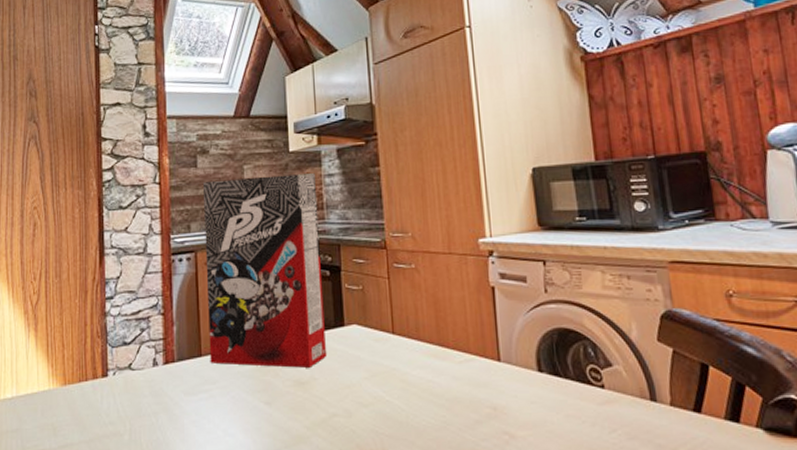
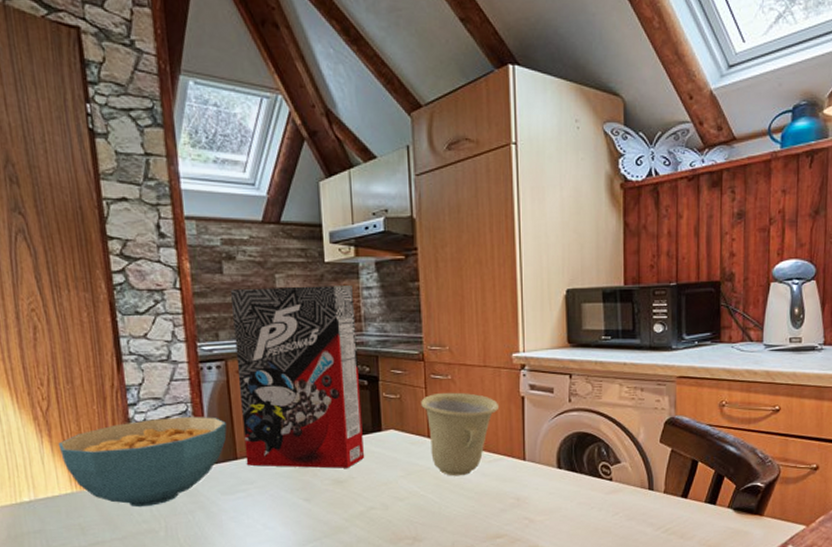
cereal bowl: none [42,309,194,407] -> present [58,416,227,508]
cup: none [384,282,468,379] -> present [421,392,500,477]

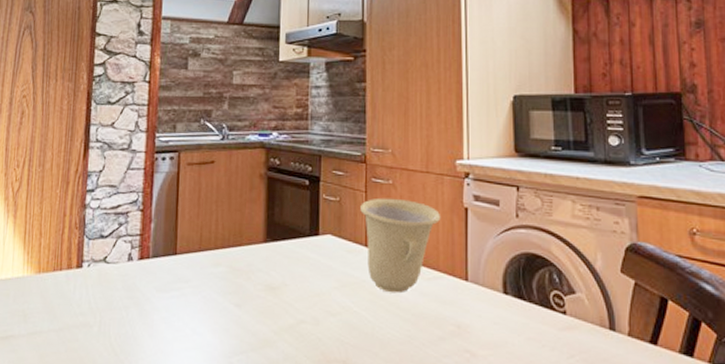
cereal bowl: present [58,416,227,508] -> none [20,206,172,298]
cereal box: present [231,286,365,469] -> none [184,83,303,273]

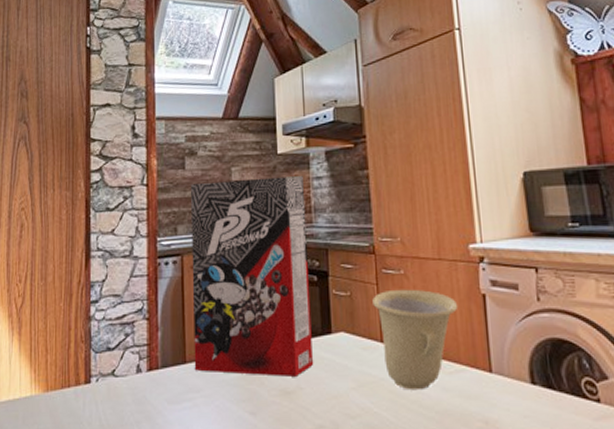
cereal box: none [184,83,303,273] -> present [191,176,314,377]

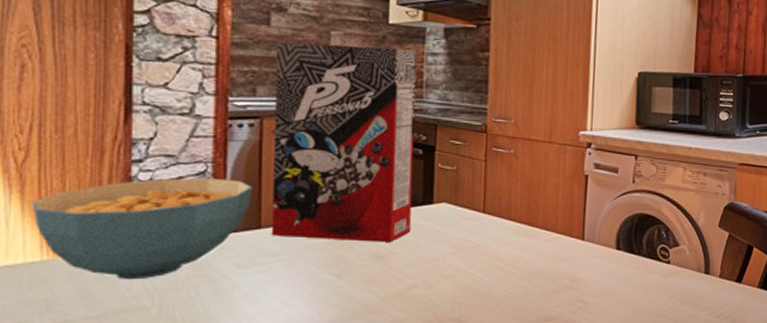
cereal bowl: none [25,314,179,415] -> present [32,177,254,280]
cup: present [373,289,458,391] -> none [479,166,562,255]

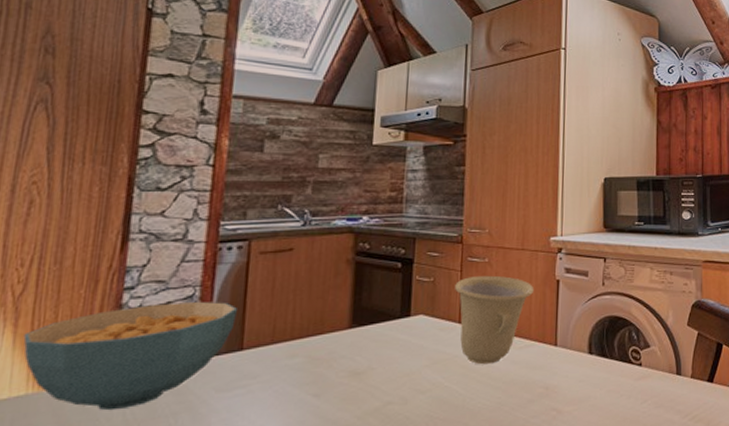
cereal box: present [271,43,417,242] -> none [252,167,398,359]
cup: none [479,166,562,255] -> present [455,275,535,365]

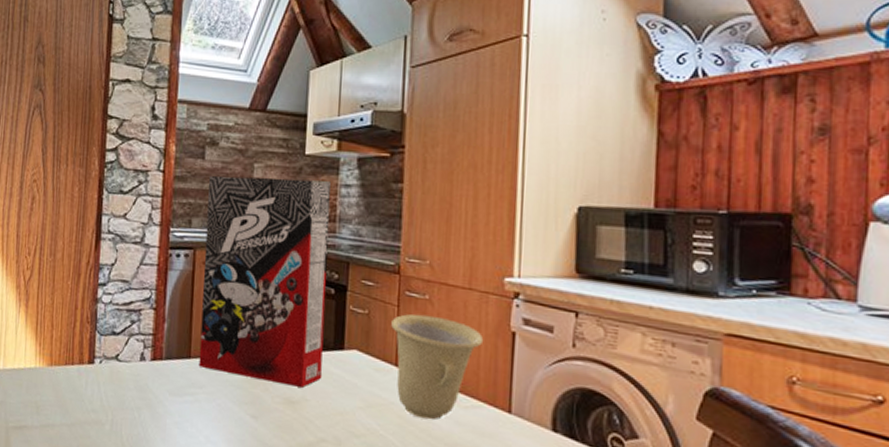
cereal bowl: present [23,301,238,411] -> none [32,302,186,395]
cereal box: none [252,167,398,359] -> present [198,175,331,387]

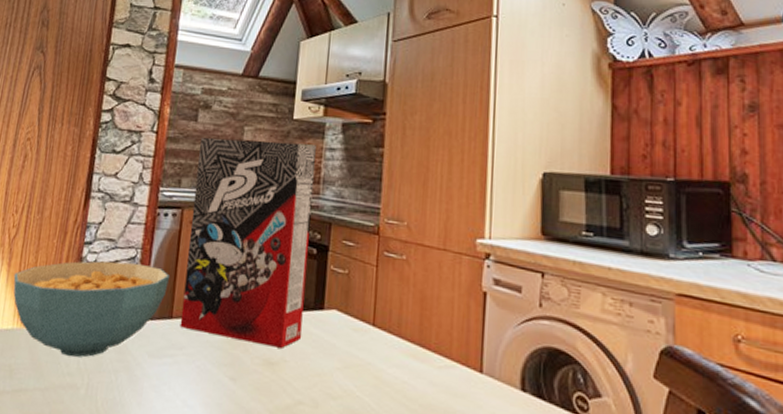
cereal bowl: none [32,302,186,395] -> present [13,261,170,358]
cup: present [391,314,484,420] -> none [370,274,457,381]

